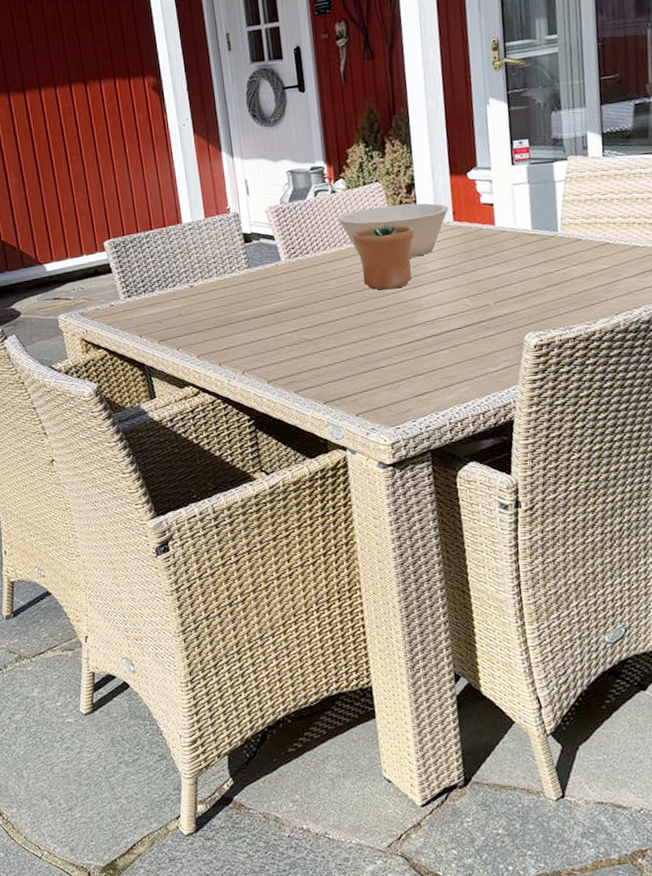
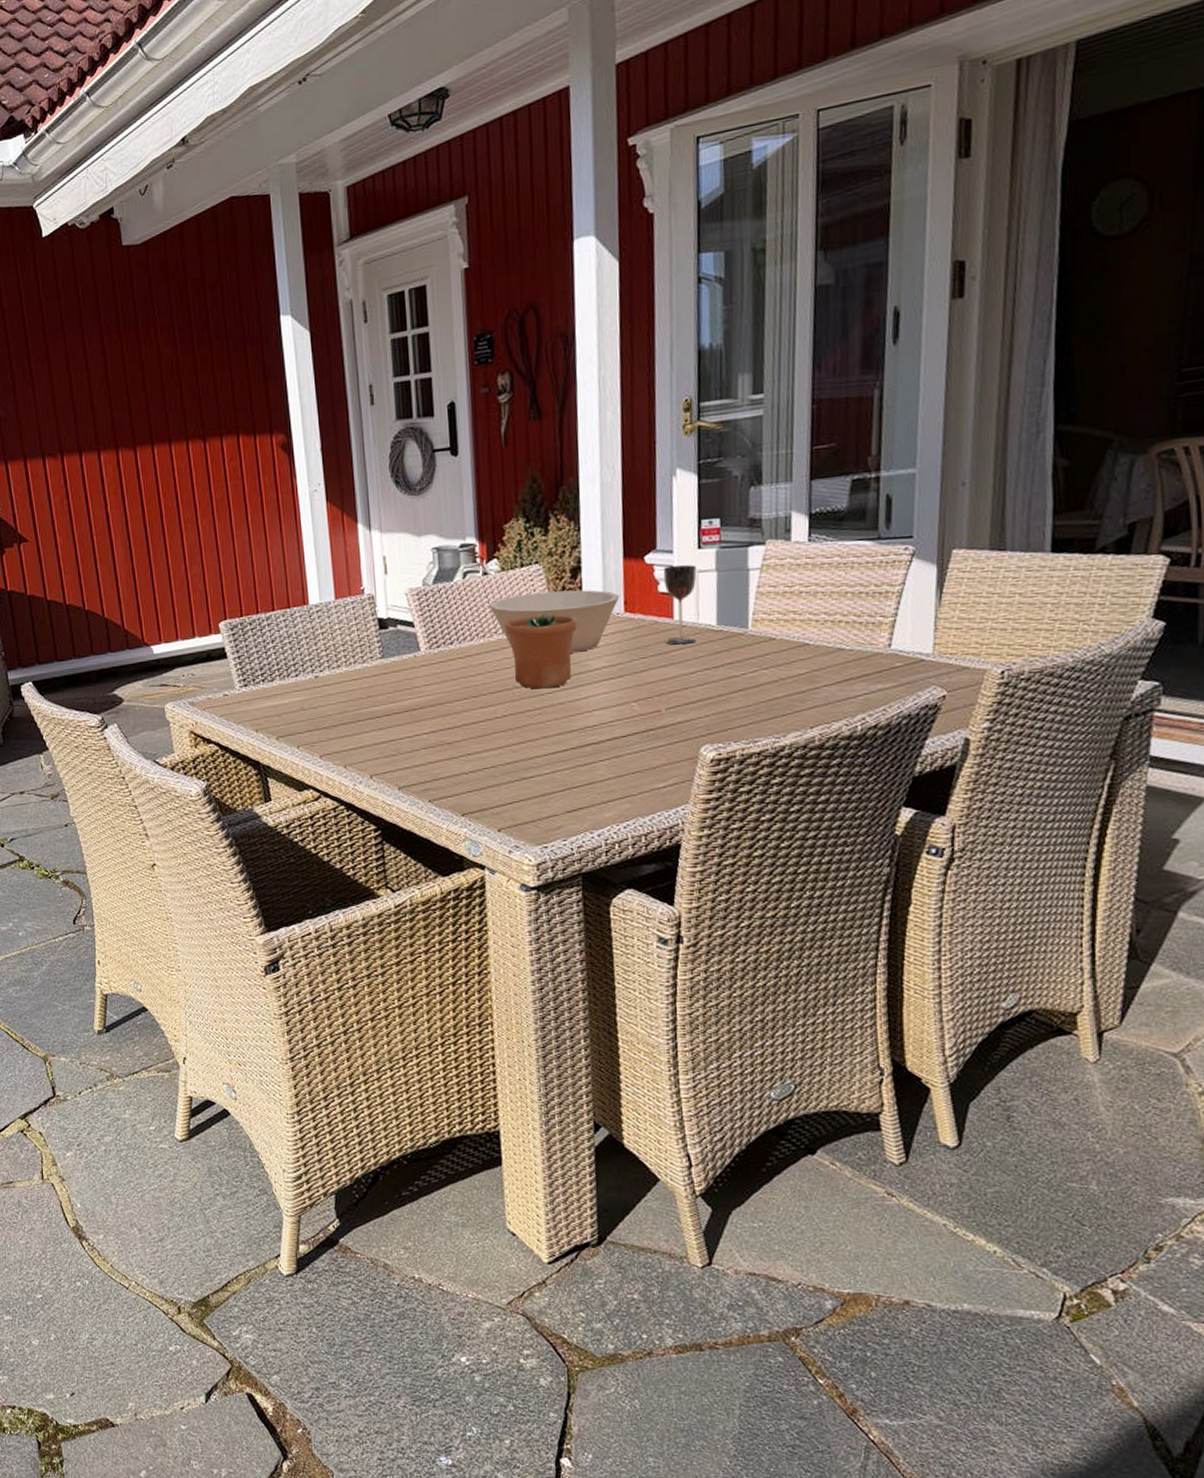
wineglass: none [483,179,515,248] -> present [663,564,697,645]

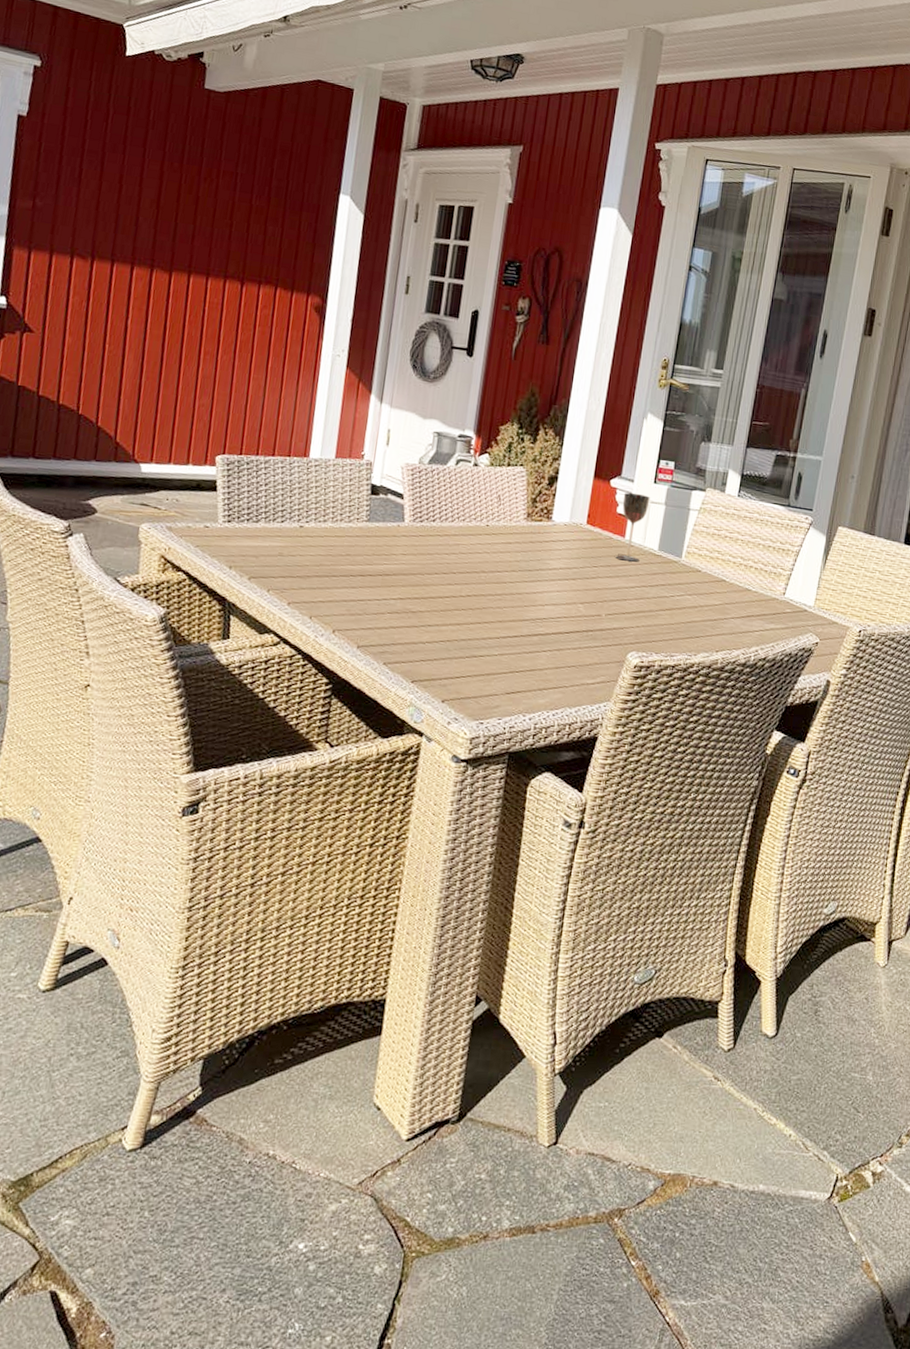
bowl: present [489,590,620,653] -> none [474,489,586,551]
planter: present [505,613,577,689] -> none [483,510,546,579]

